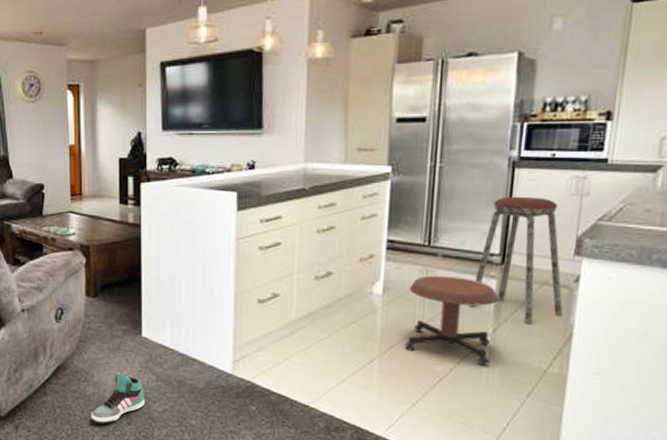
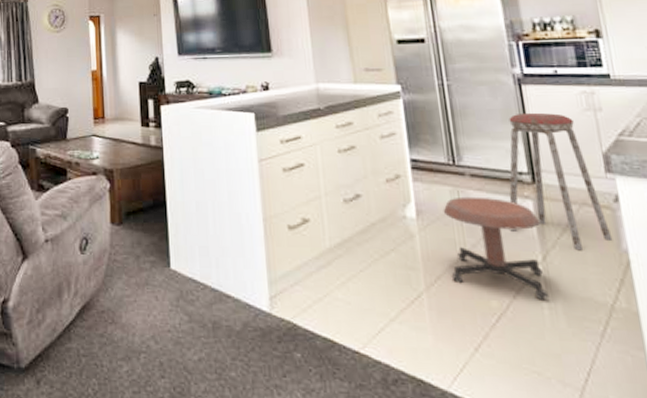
sneaker: present [90,372,145,424] -> none [119,312,178,377]

